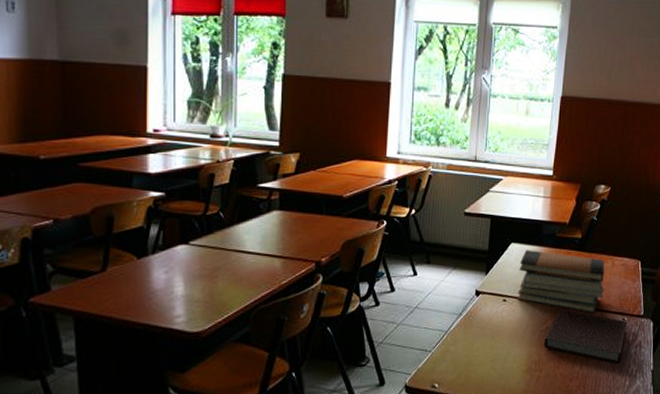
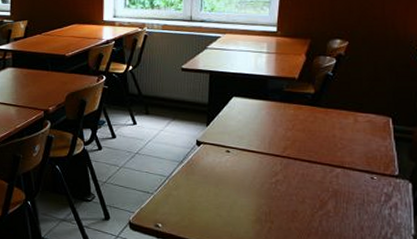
book stack: present [517,250,604,313] -> none [242,104,345,170]
notebook: present [544,309,628,364] -> none [274,164,378,224]

